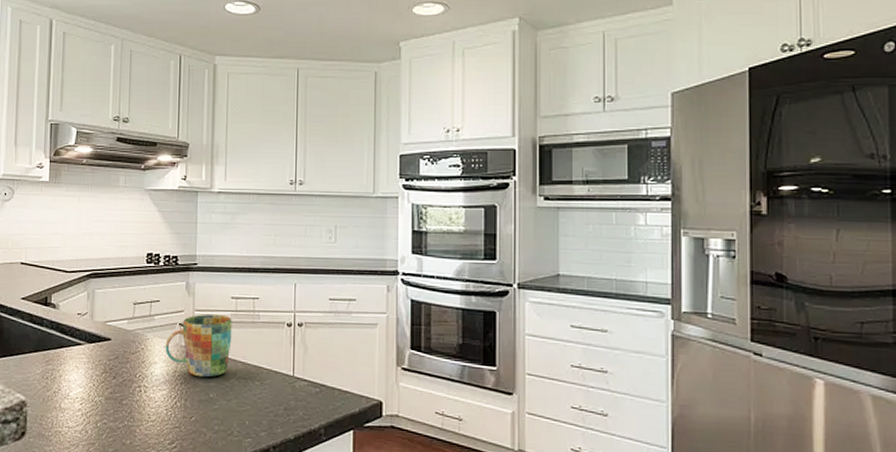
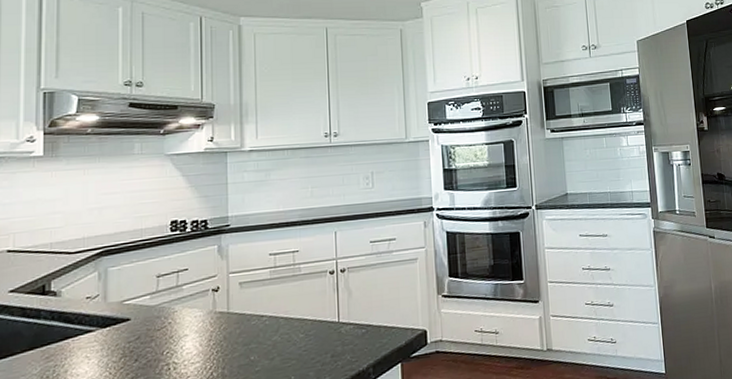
mug: present [165,314,232,378] -> none [196,273,272,342]

